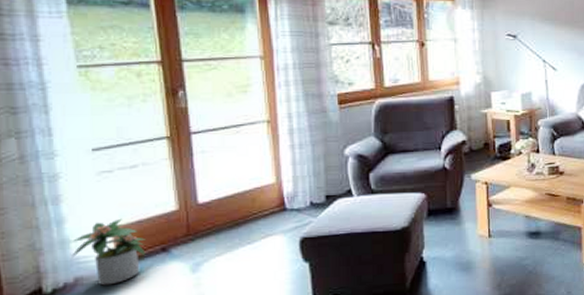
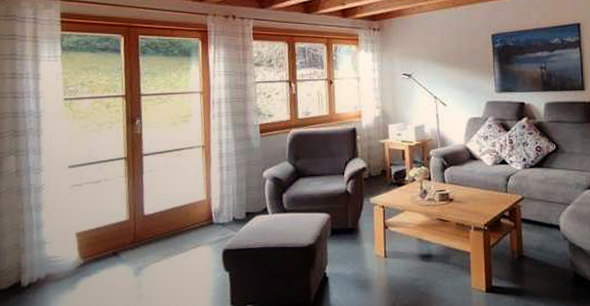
potted plant: present [72,218,146,286] -> none [45,225,101,282]

